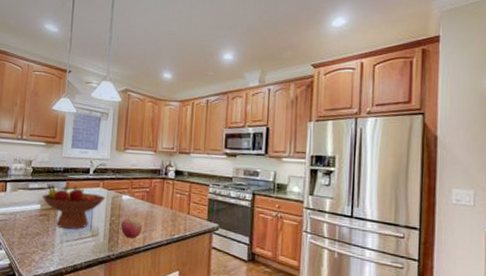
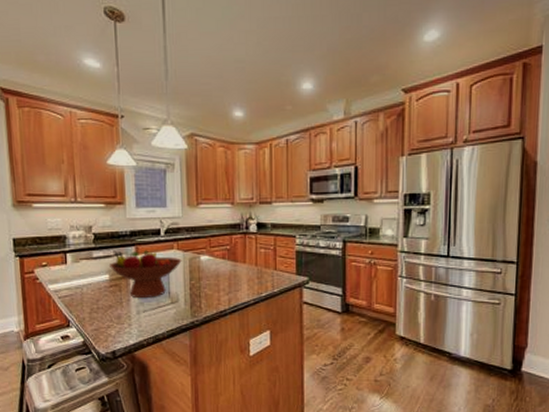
apple: present [121,216,142,238] -> none [203,277,226,301]

